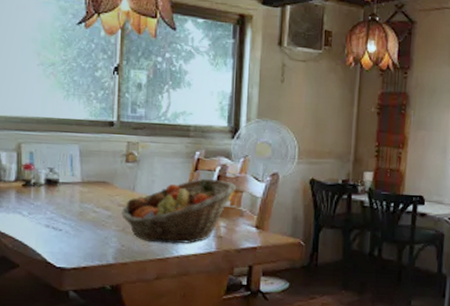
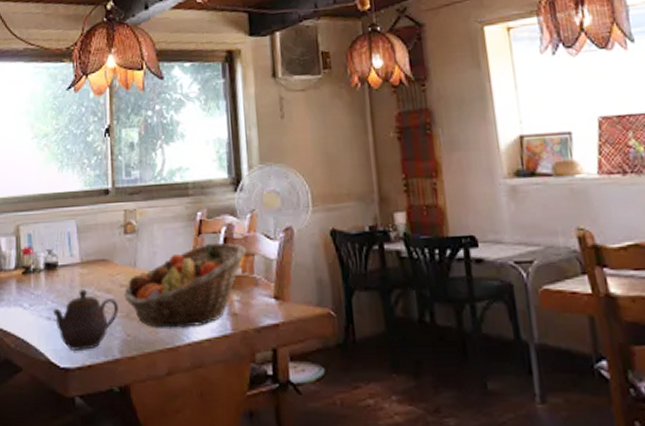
teapot: none [51,204,115,255] -> present [52,288,118,350]

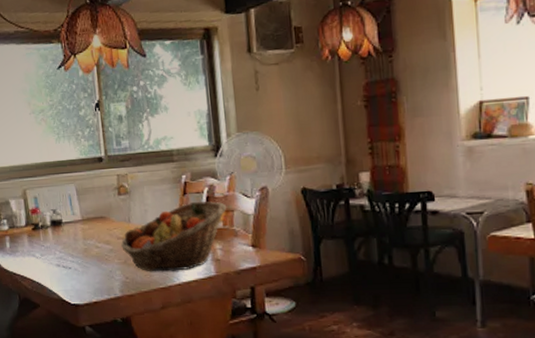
teapot: present [52,288,118,350] -> none [61,241,117,290]

